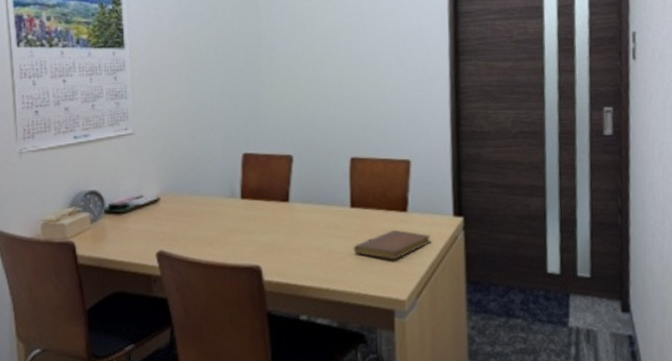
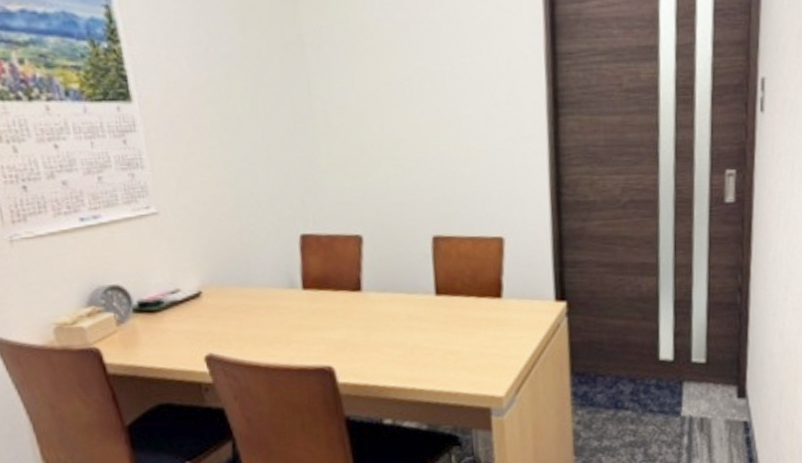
notebook: present [353,229,431,260] -> none [441,318,530,353]

